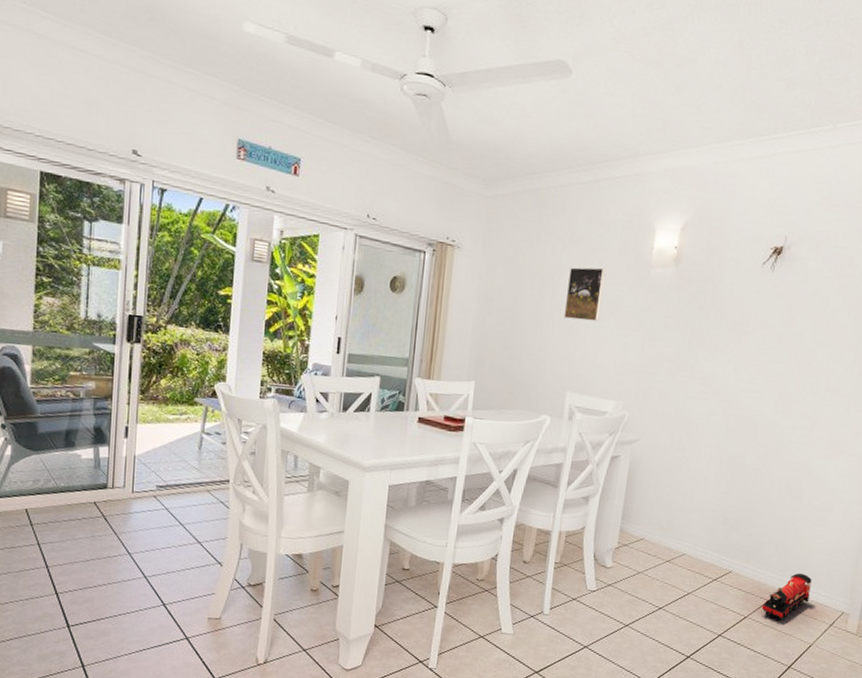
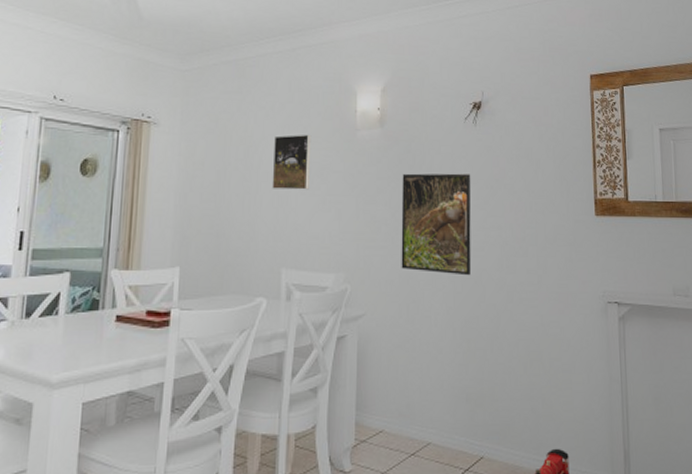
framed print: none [678,313,761,415] -> present [401,173,472,276]

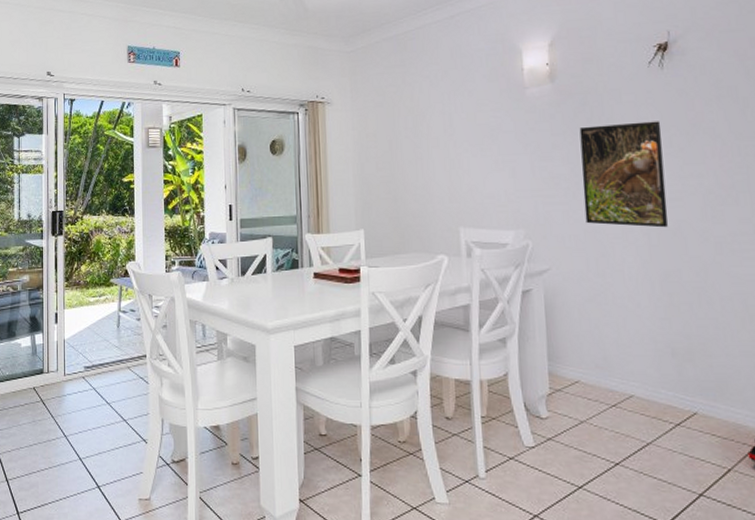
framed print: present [272,134,312,190] -> none [441,97,480,153]

